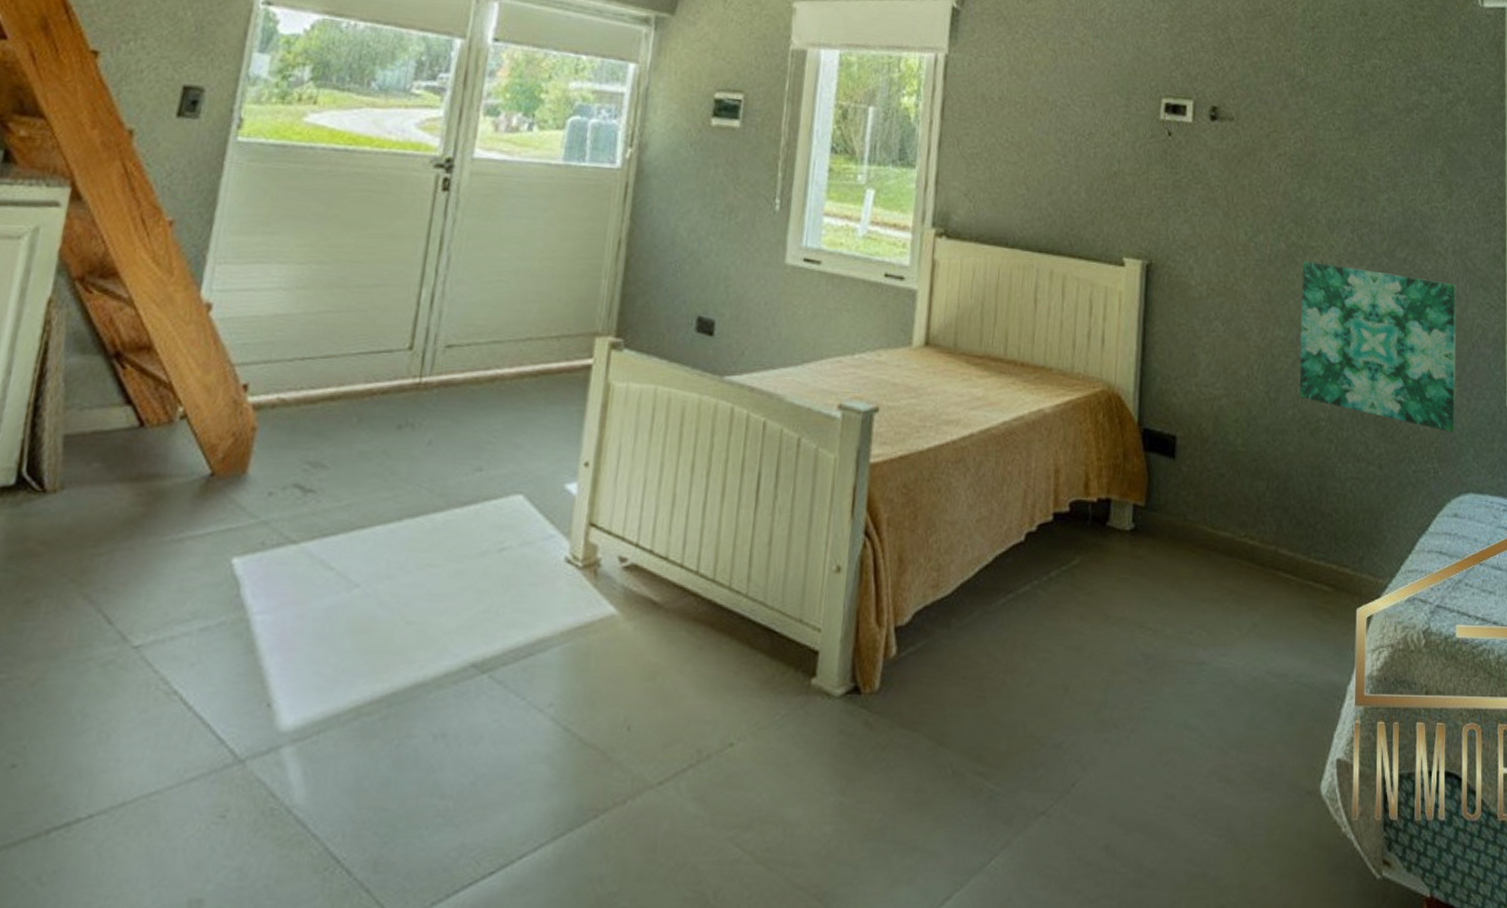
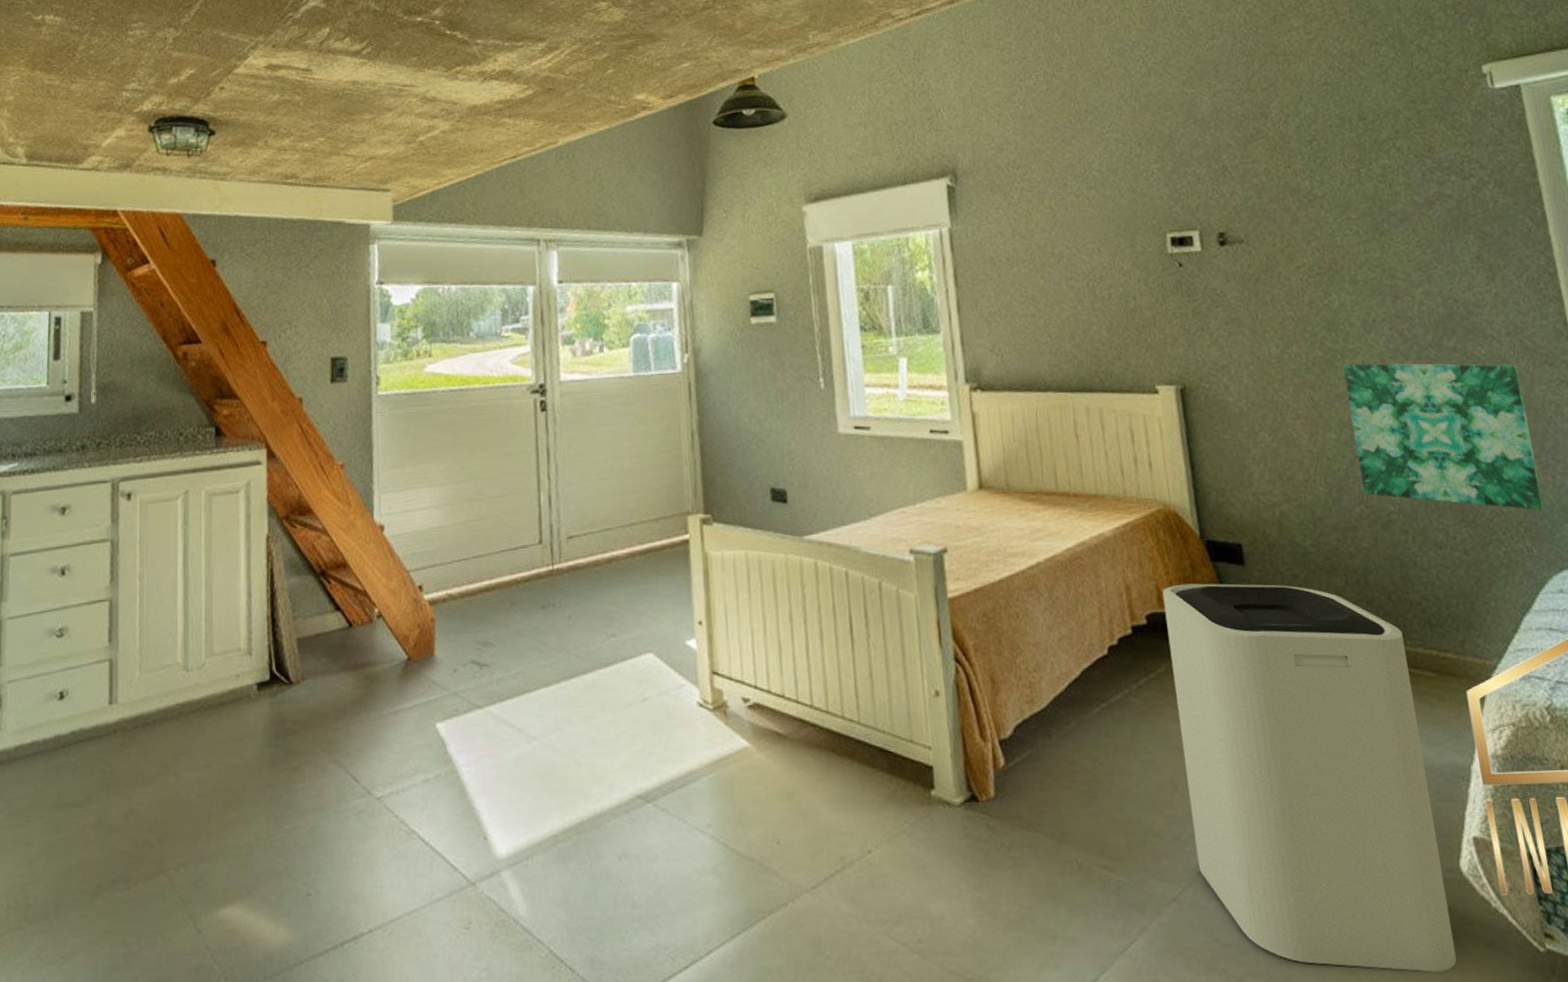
trash can: none [1073,472,1309,898] -> present [1162,583,1457,973]

